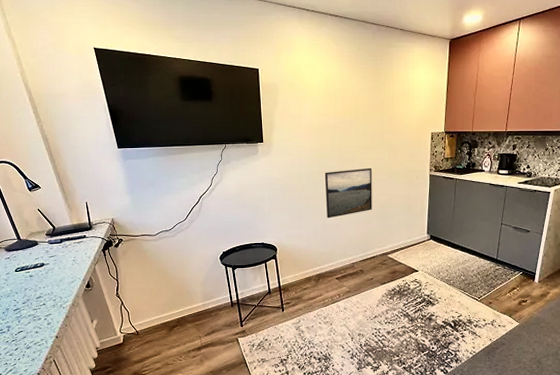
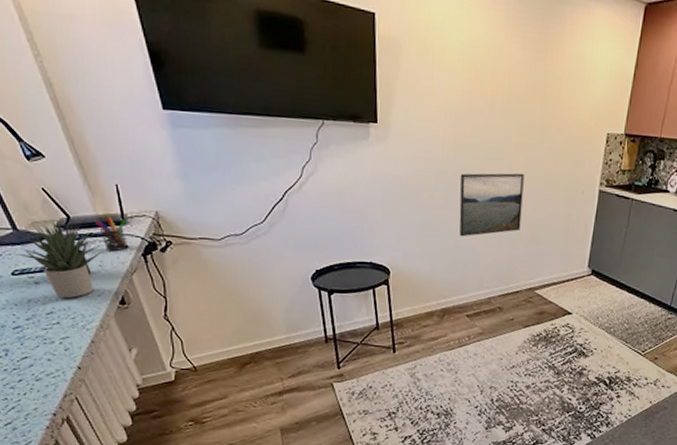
succulent plant: none [18,231,76,286] -> present [15,221,103,299]
pen holder: none [72,225,94,250] -> present [96,216,129,252]

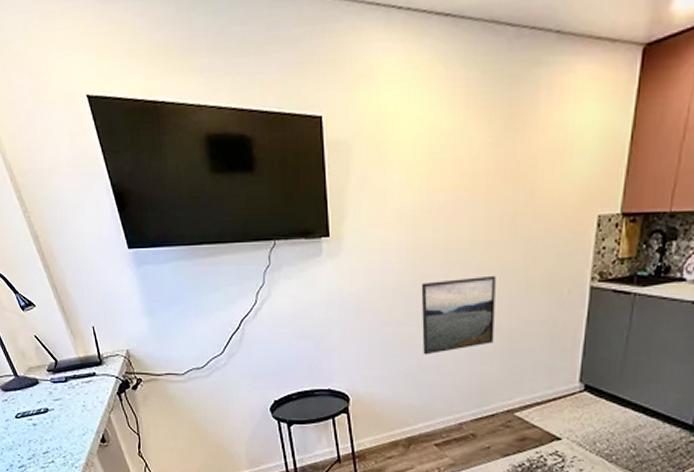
succulent plant: present [15,221,103,299] -> none [17,366,85,439]
pen holder: present [96,216,129,252] -> none [78,358,106,392]

